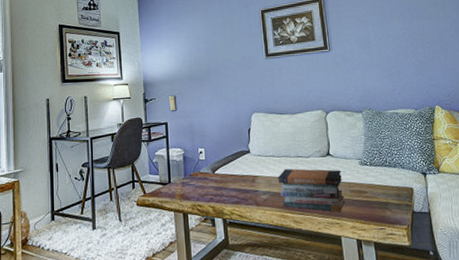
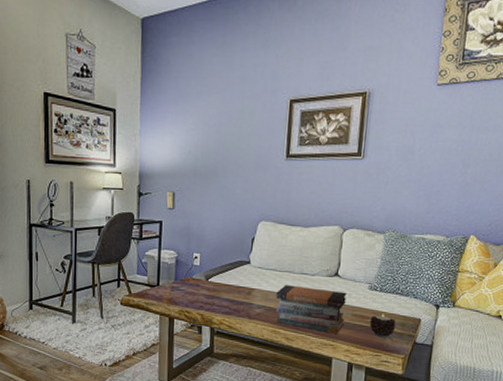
candle: none [367,187,393,211] -> present [369,314,396,338]

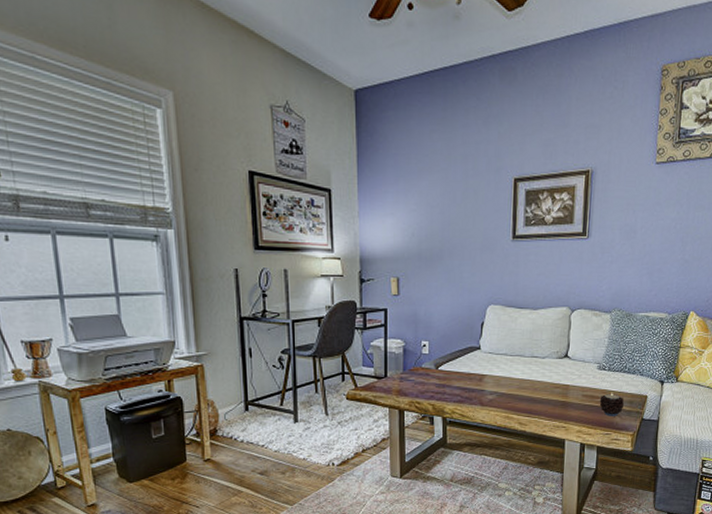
book stack: present [276,285,347,334] -> none [508,369,577,416]

